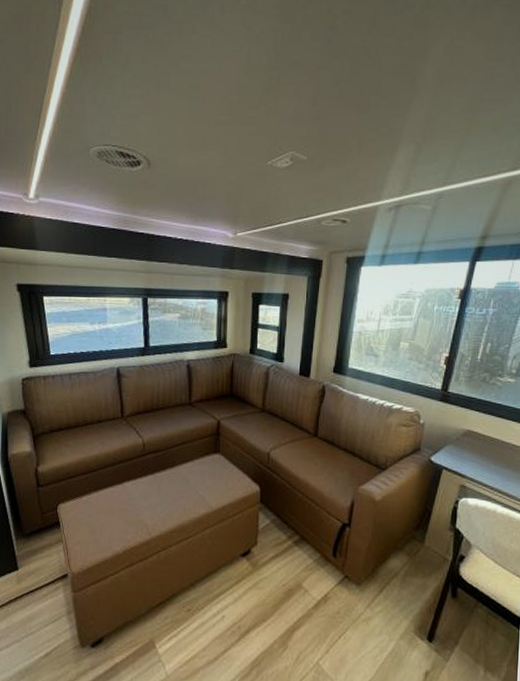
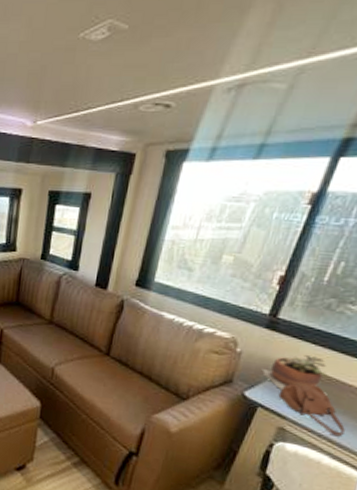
succulent plant: none [441,420,493,453] -> present [261,354,328,395]
handbag: none [457,445,510,488] -> present [278,383,345,437]

